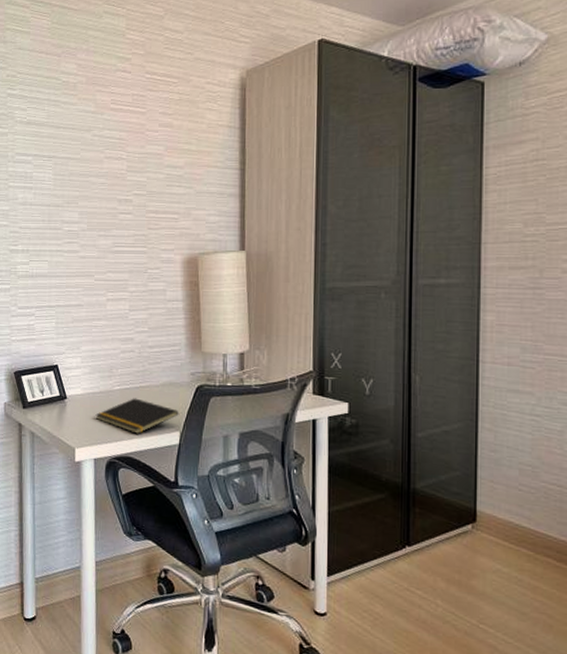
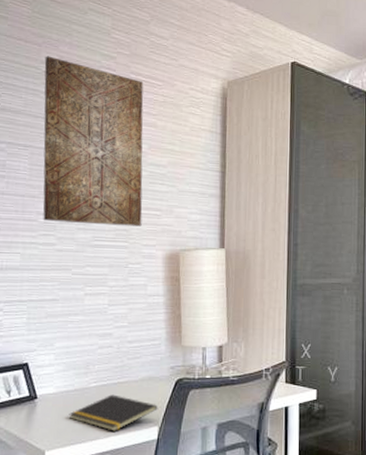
wall art: none [64,65,160,231] -> present [43,56,144,227]

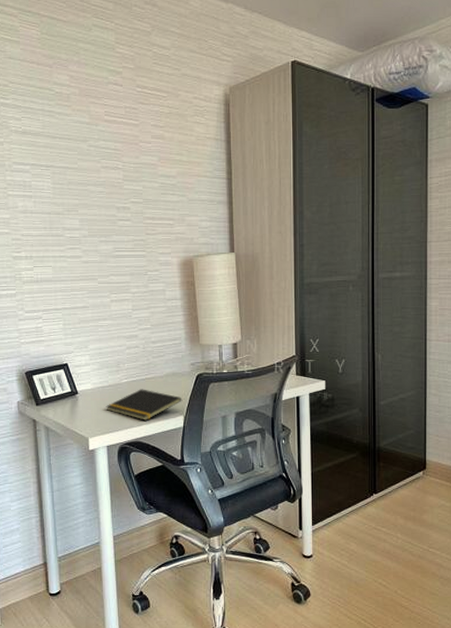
wall art: present [43,56,144,227] -> none [56,76,157,236]

